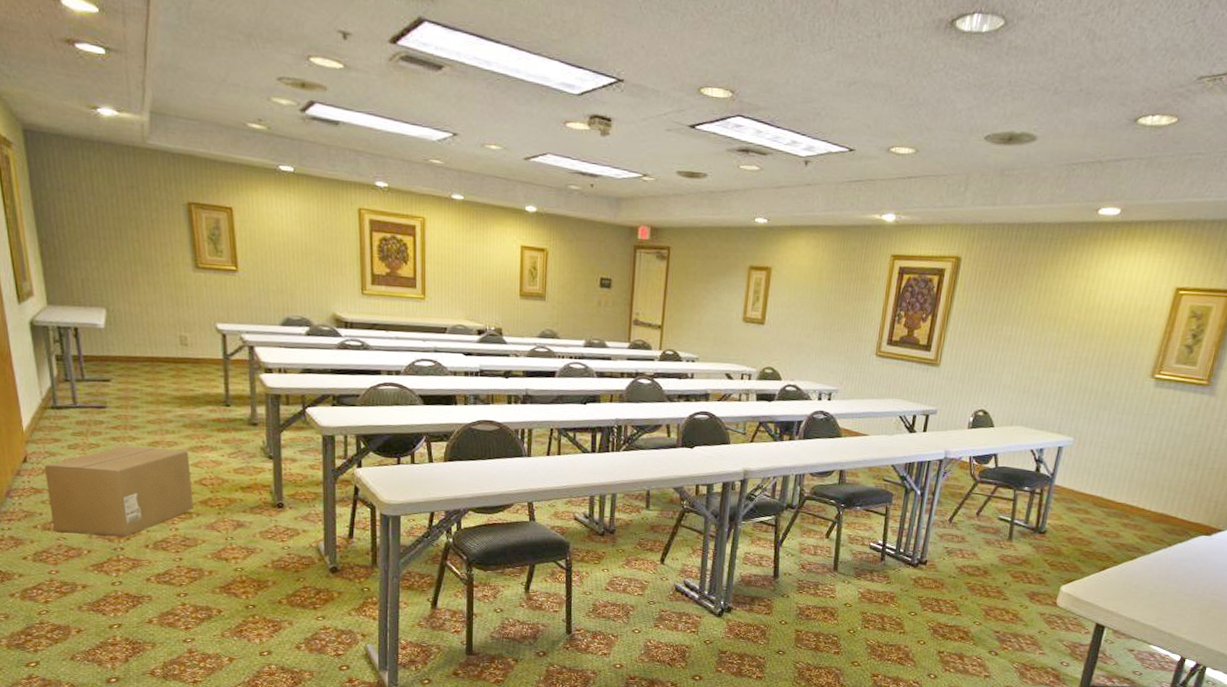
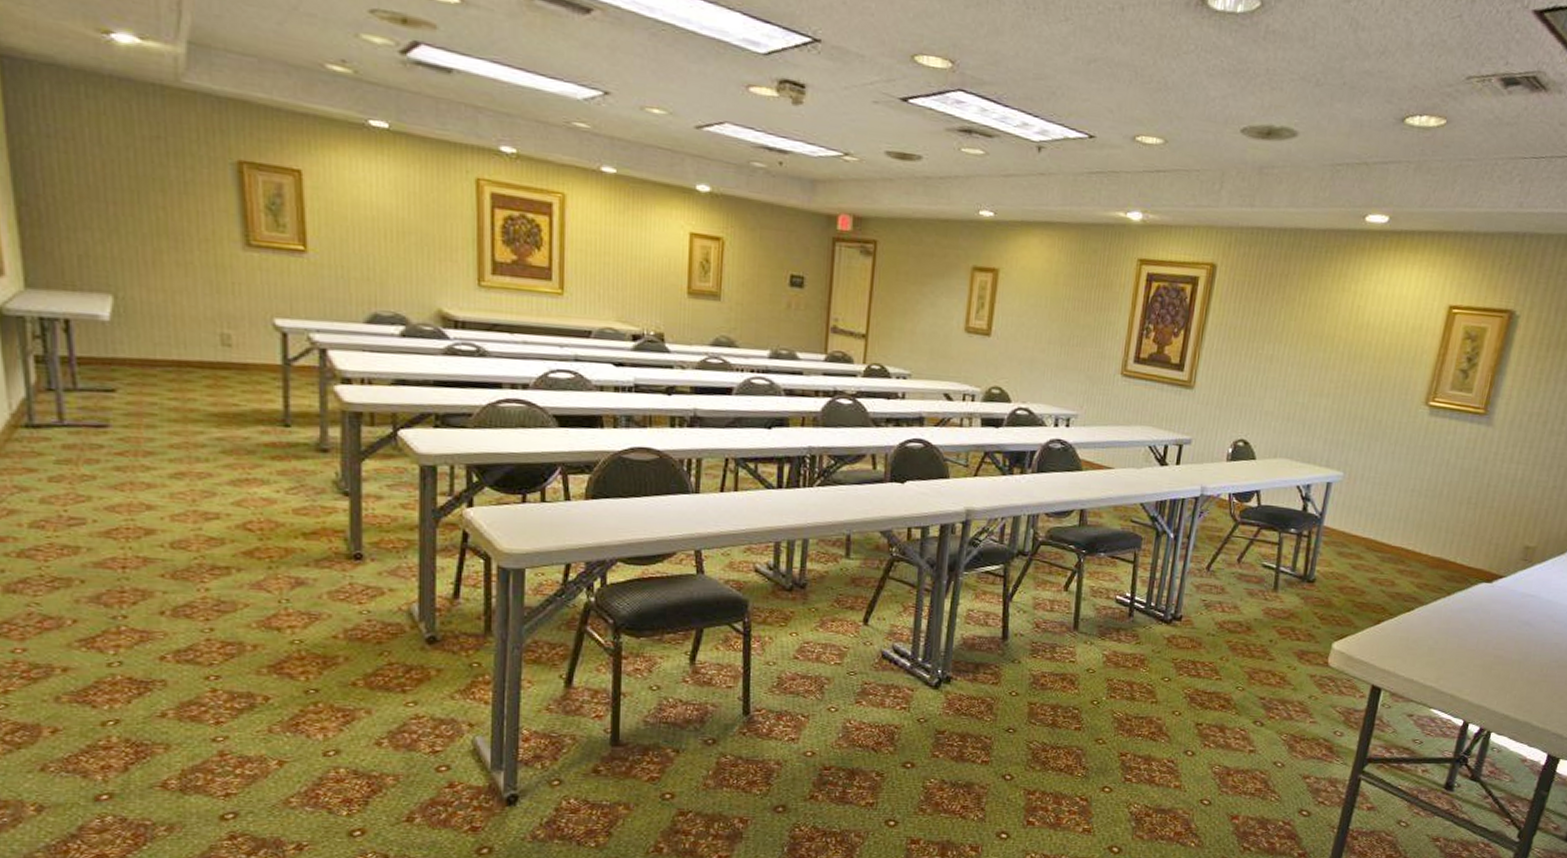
box: present [44,445,194,537] -> none [10,477,233,602]

